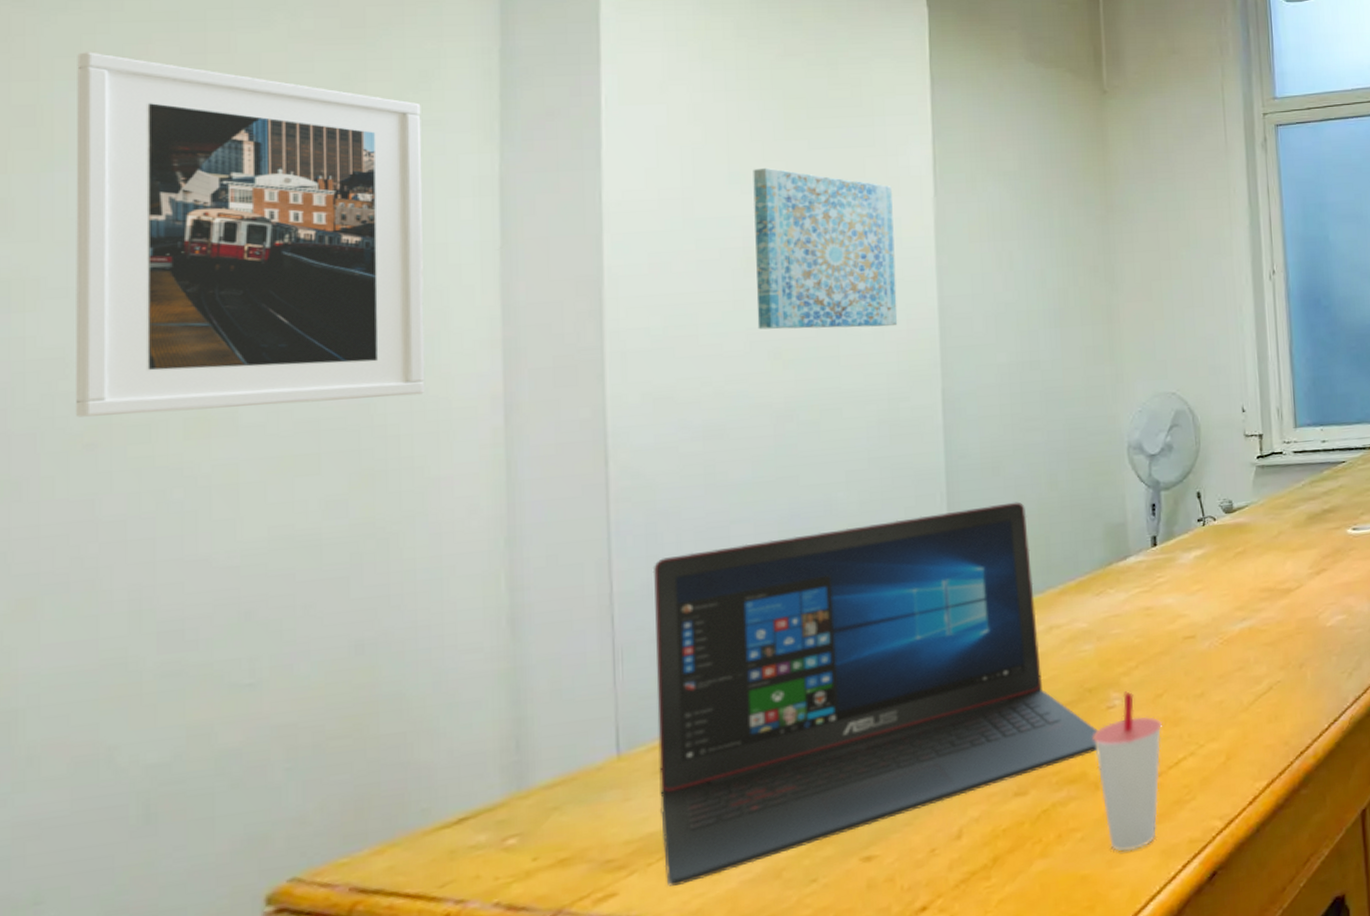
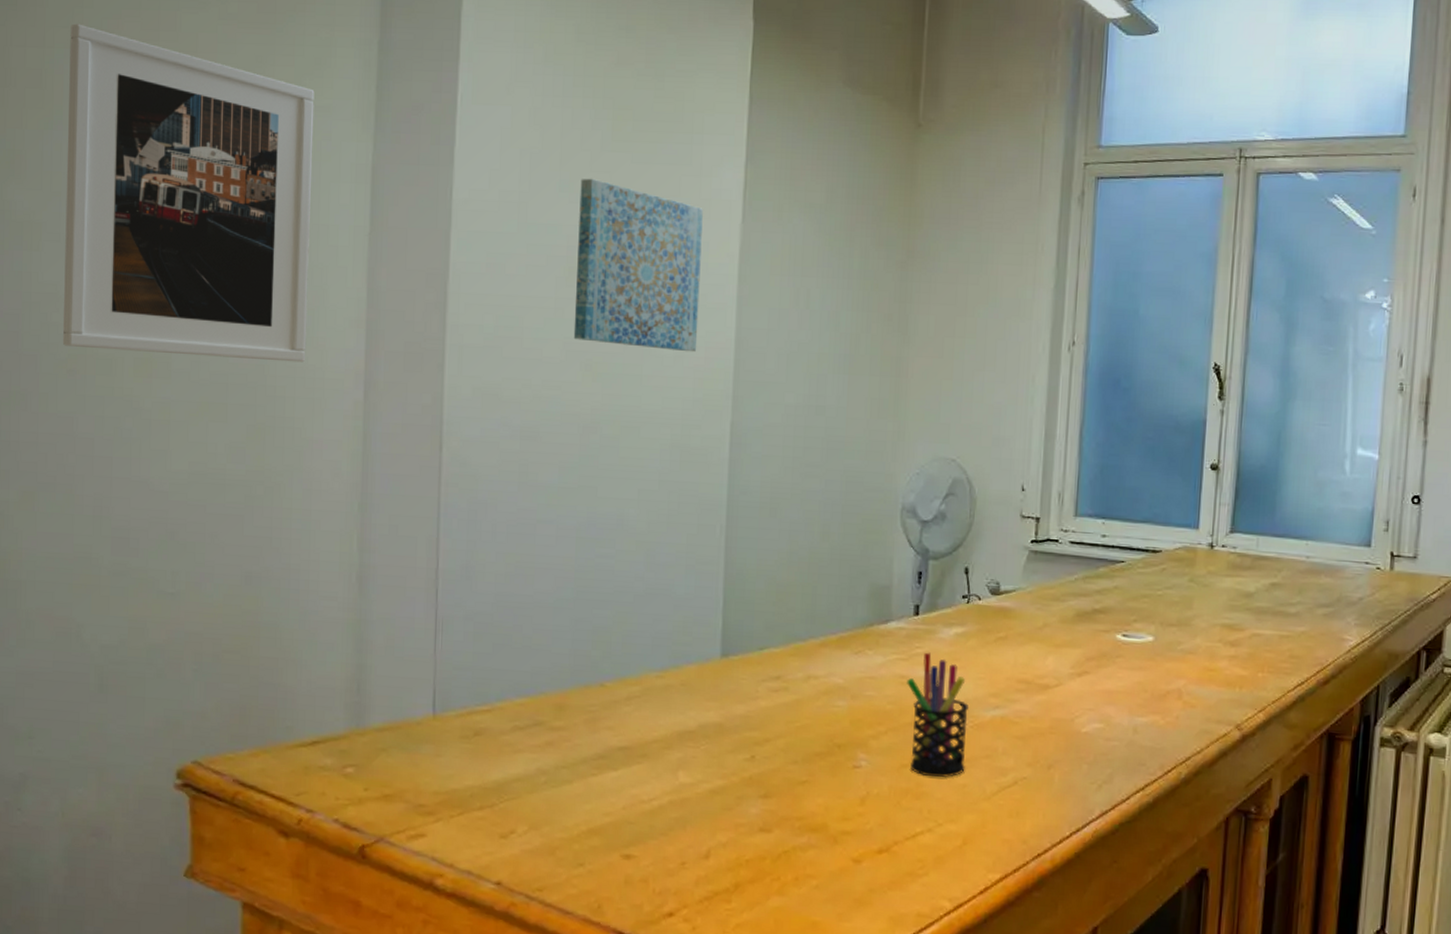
laptop: present [652,501,1098,887] -> none [463,543,842,841]
cup: present [1093,691,1162,852] -> none [837,754,904,910]
pen holder: none [1152,579,1220,702] -> present [907,652,970,778]

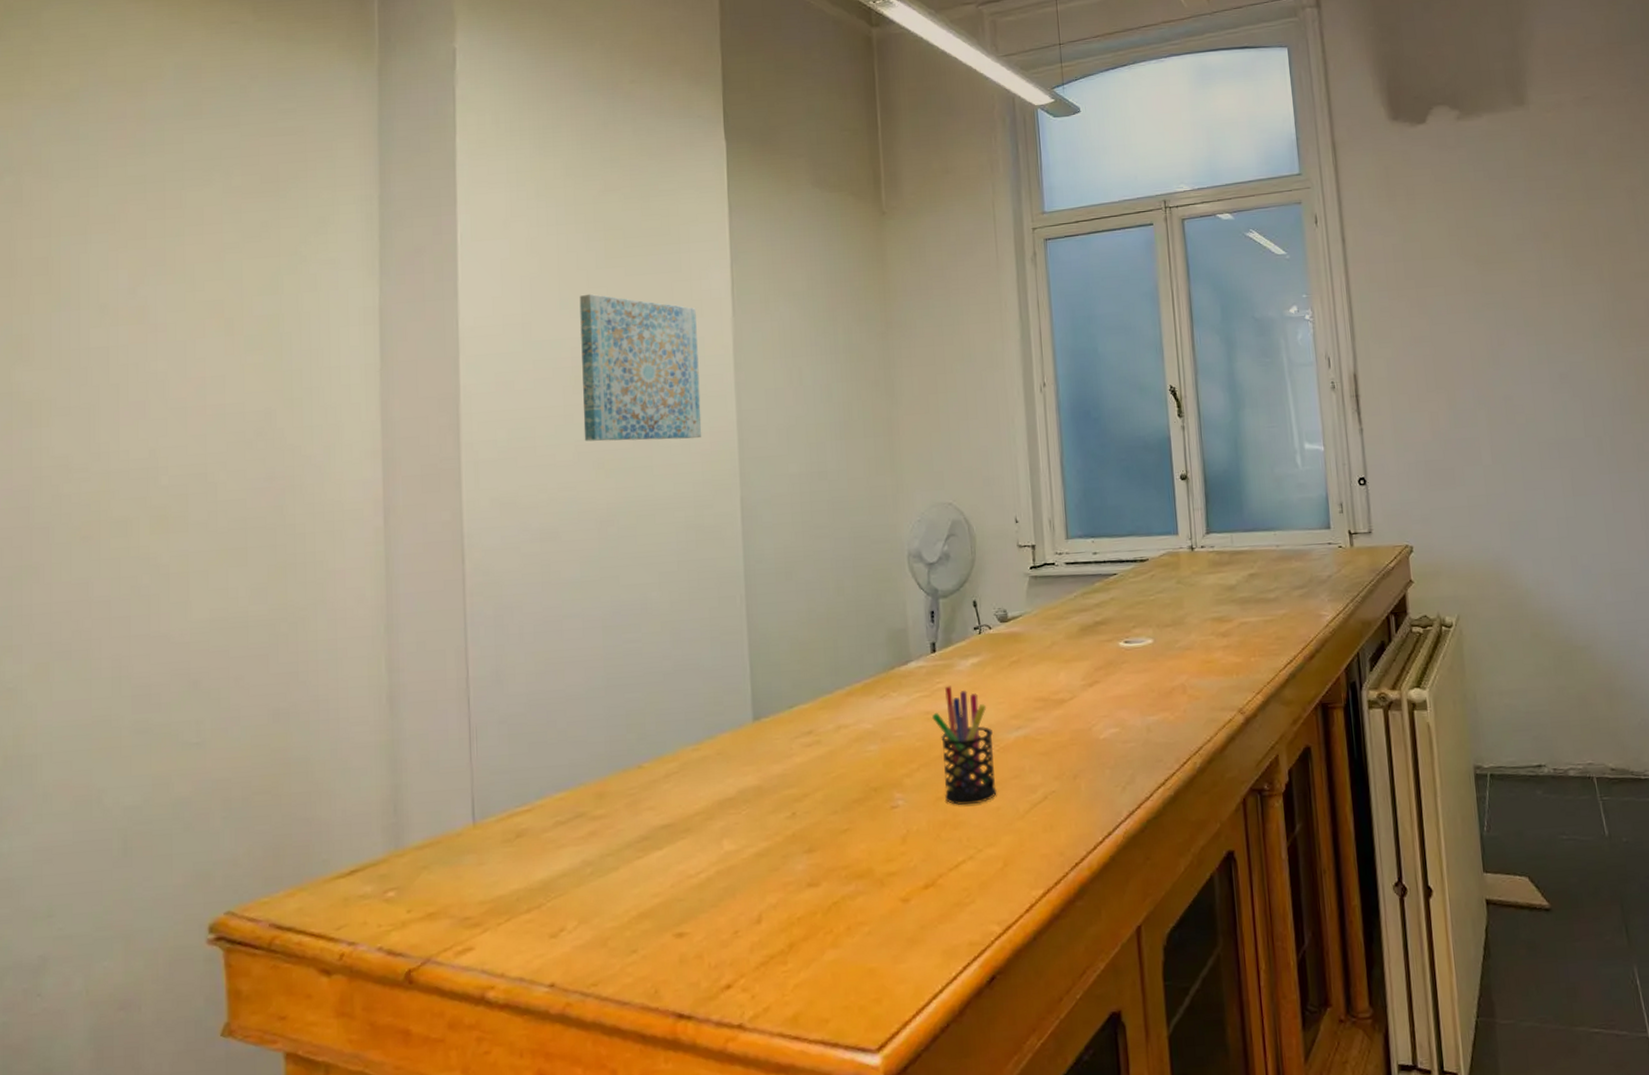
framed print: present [62,23,315,363] -> none [75,212,324,514]

